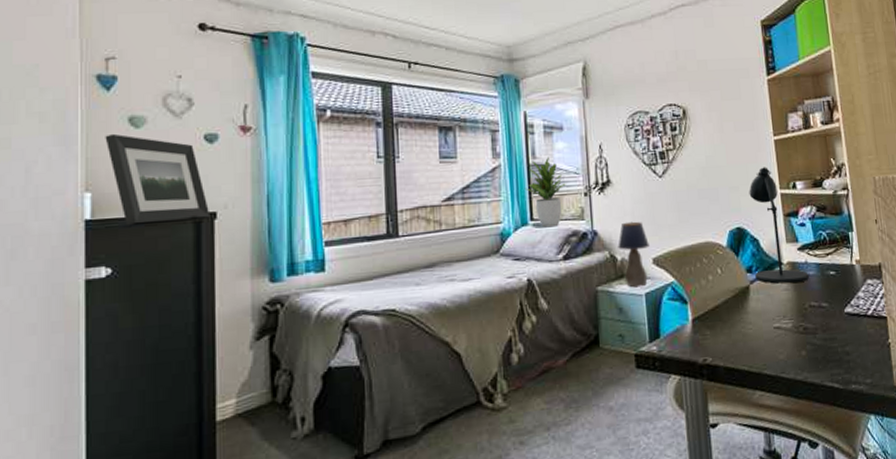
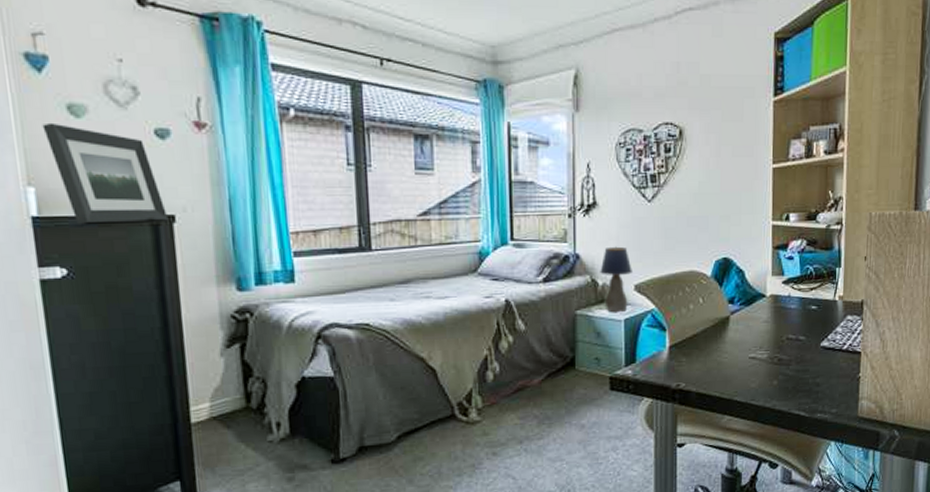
potted plant: present [524,157,566,228] -> none [505,174,550,249]
desk lamp: present [749,167,809,284] -> none [737,196,790,316]

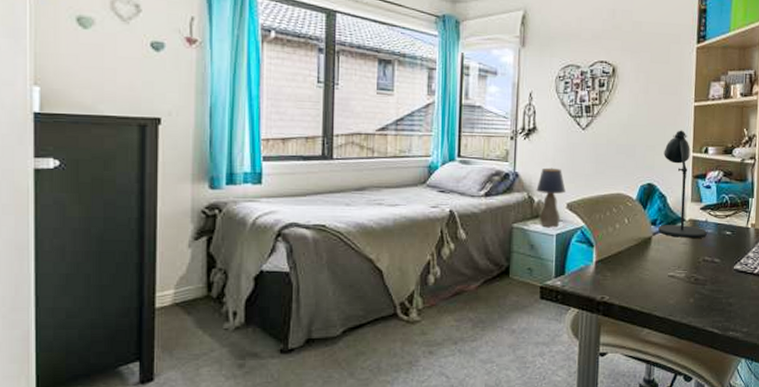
picture frame: present [42,122,169,226] -> none [53,31,155,124]
desk lamp: none [737,196,790,316] -> present [658,130,707,239]

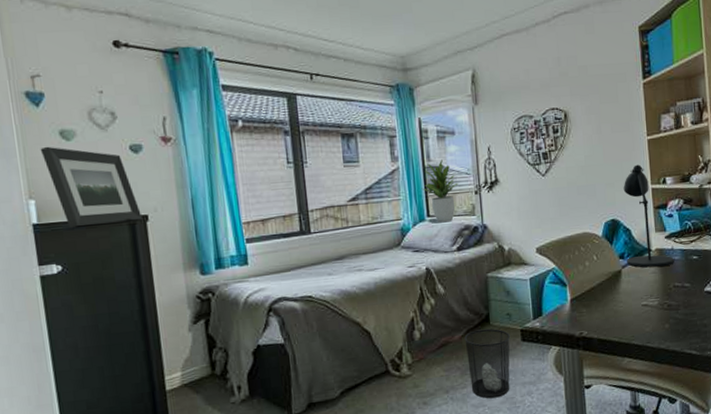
picture frame: none [53,31,155,124] -> present [40,146,143,229]
potted plant: none [455,99,495,165] -> present [421,159,459,223]
waste bin: none [480,281,529,355] -> present [464,328,511,399]
table lamp: present [536,167,566,228] -> none [505,215,533,274]

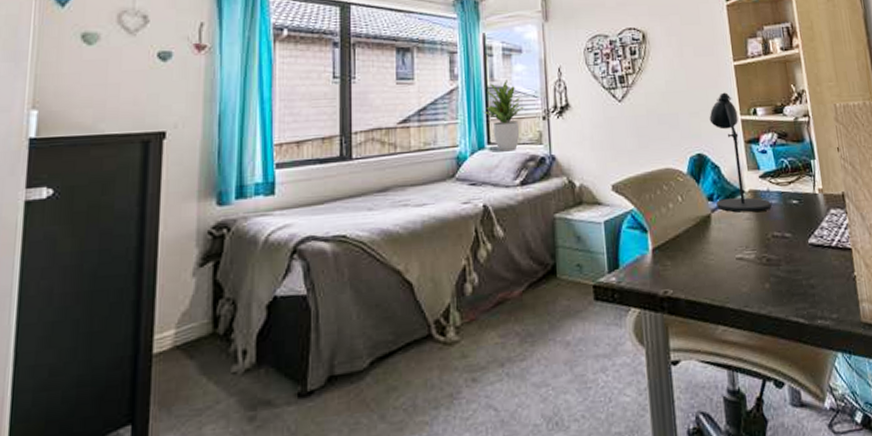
picture frame: present [40,146,143,229] -> none [56,50,160,146]
waste bin: present [464,328,511,399] -> none [525,282,581,376]

